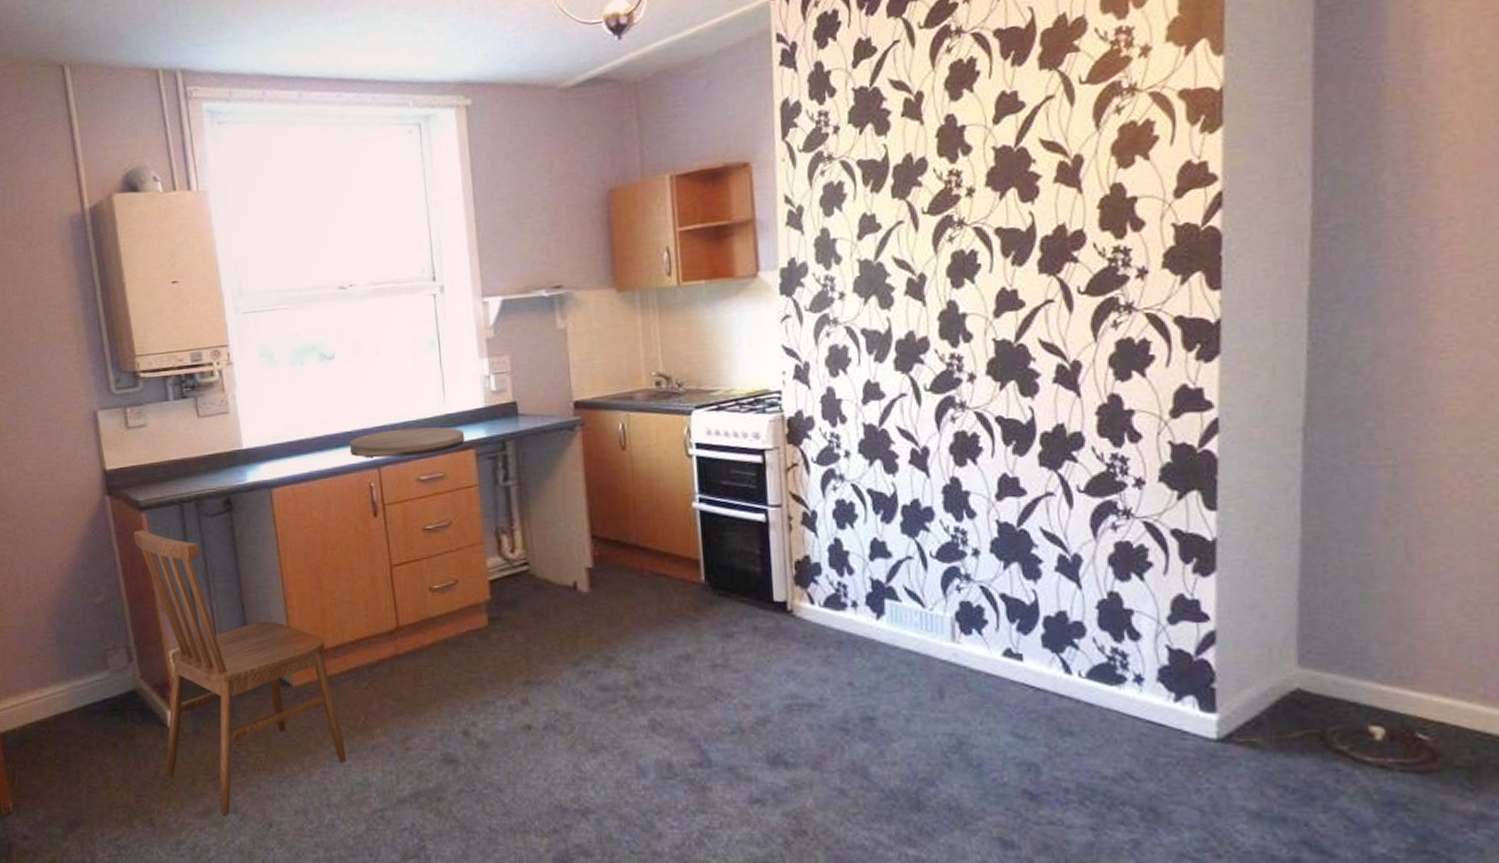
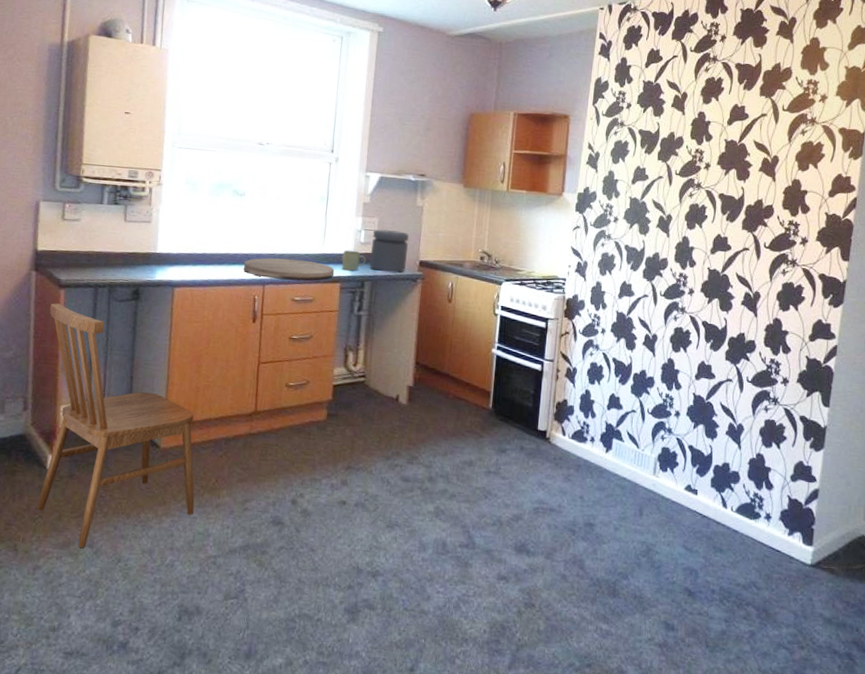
mug: none [471,403,503,430] -> present [341,250,366,271]
jar: none [506,367,557,425] -> present [370,229,409,273]

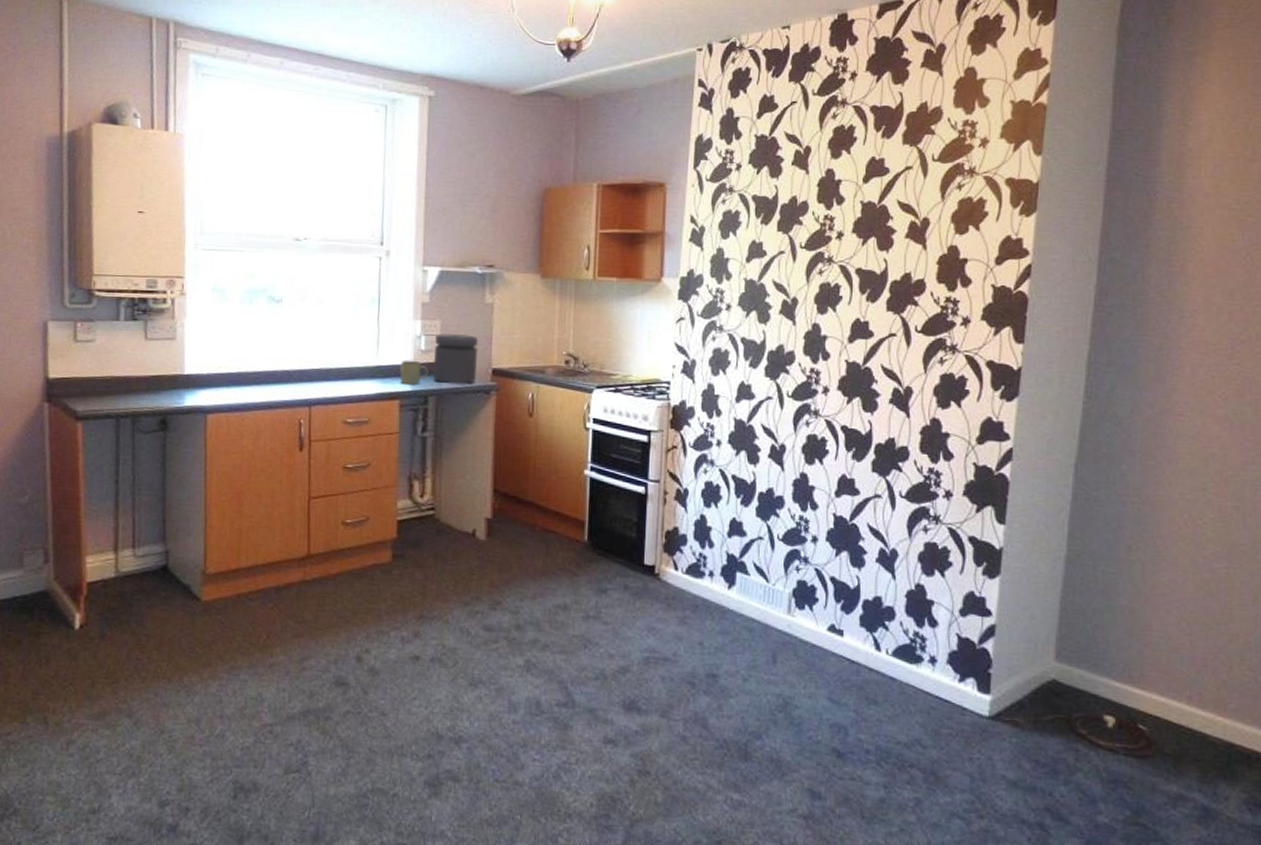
dining chair: present [37,303,195,548] -> none [66,438,244,718]
cutting board: present [243,257,335,282] -> none [285,373,392,400]

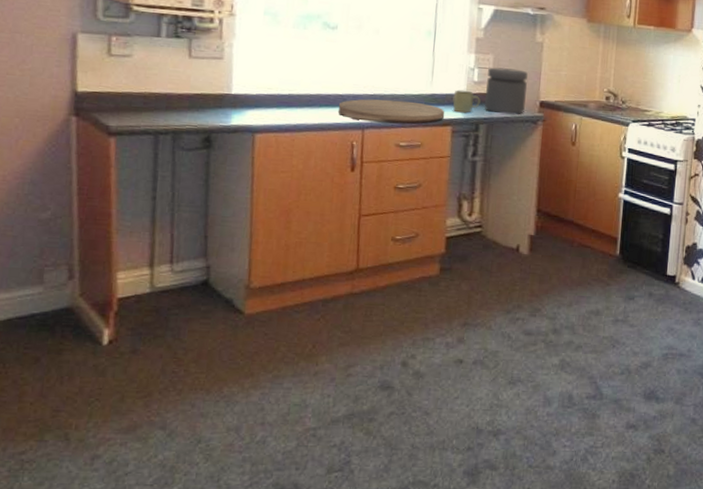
cutting board: none [285,373,392,400] -> present [338,99,445,125]

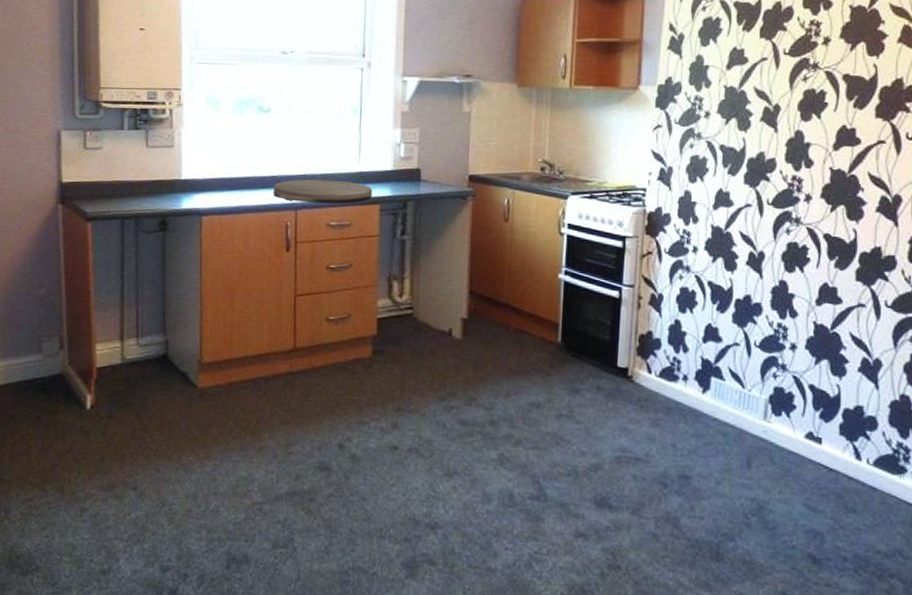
mug: present [452,89,481,113] -> none [380,166,408,190]
jar: present [485,67,528,115] -> none [412,141,455,190]

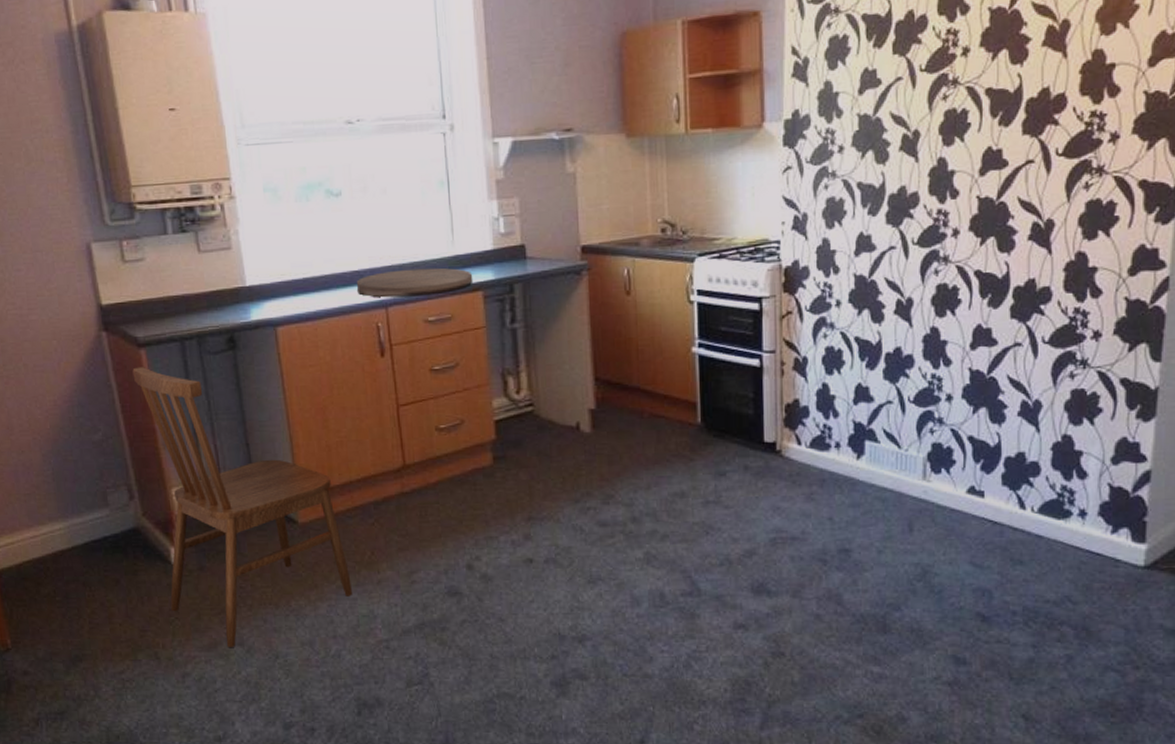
dining chair: none [78,237,236,491] -> present [132,367,352,647]

